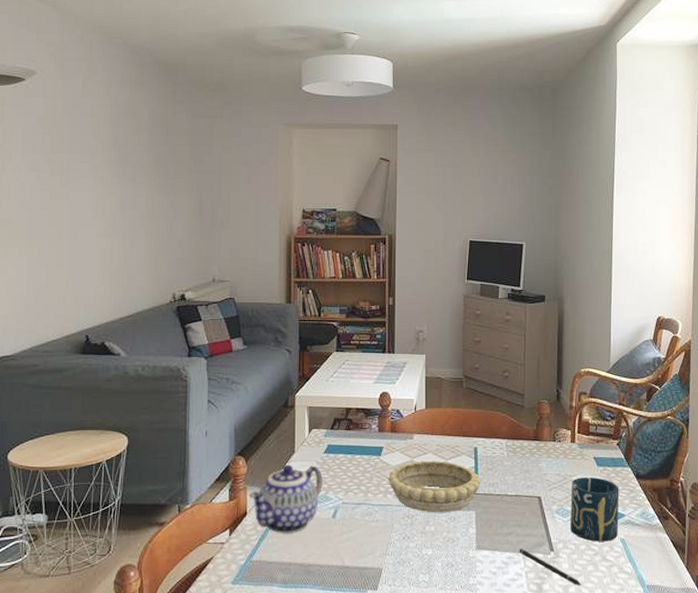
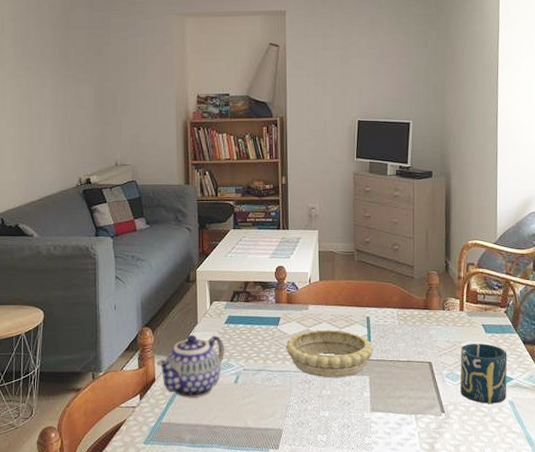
pen: present [519,548,582,585] -> none [411,410,472,444]

